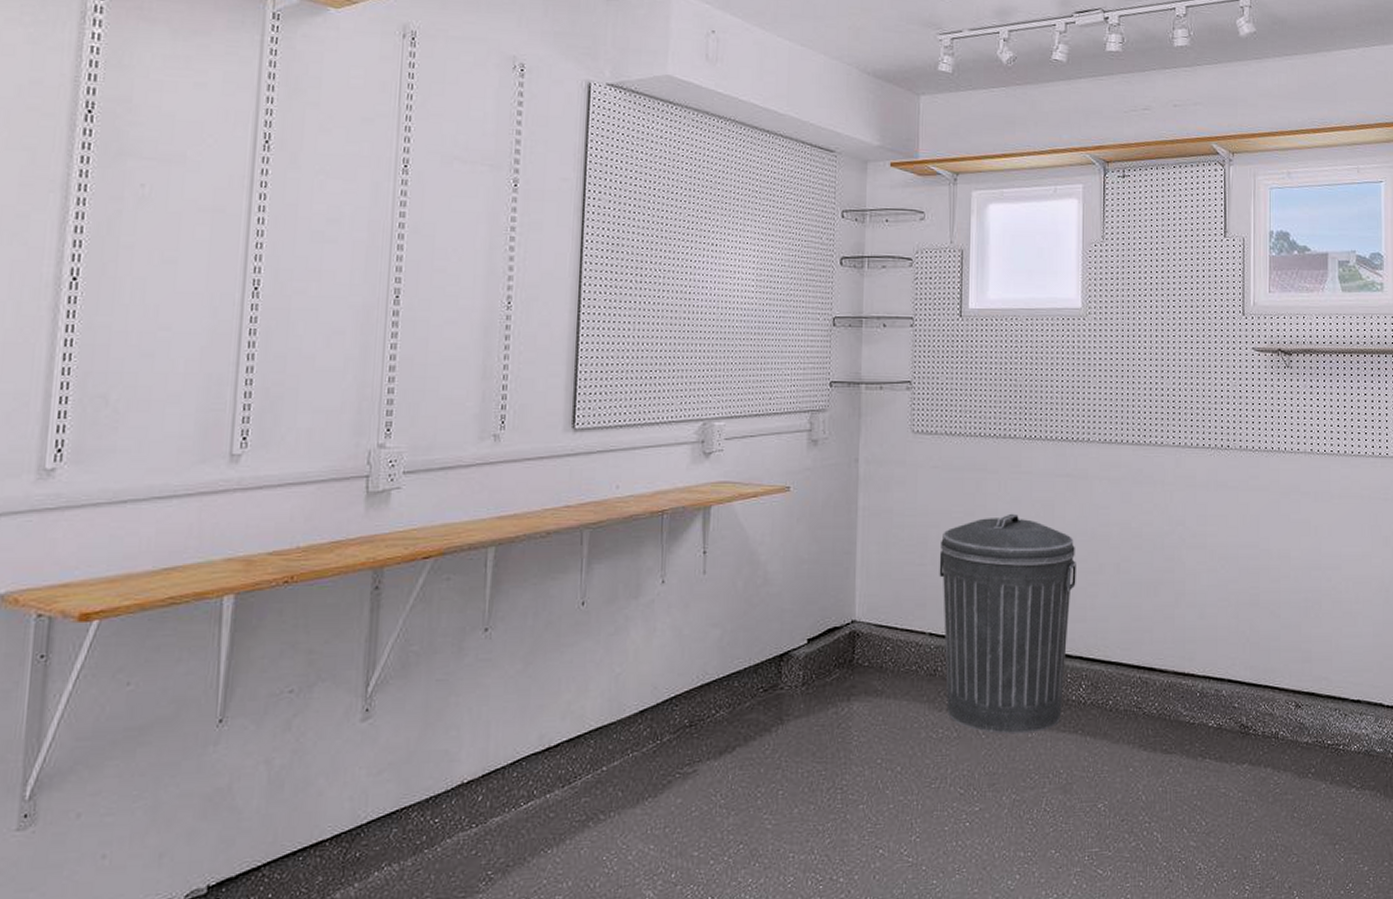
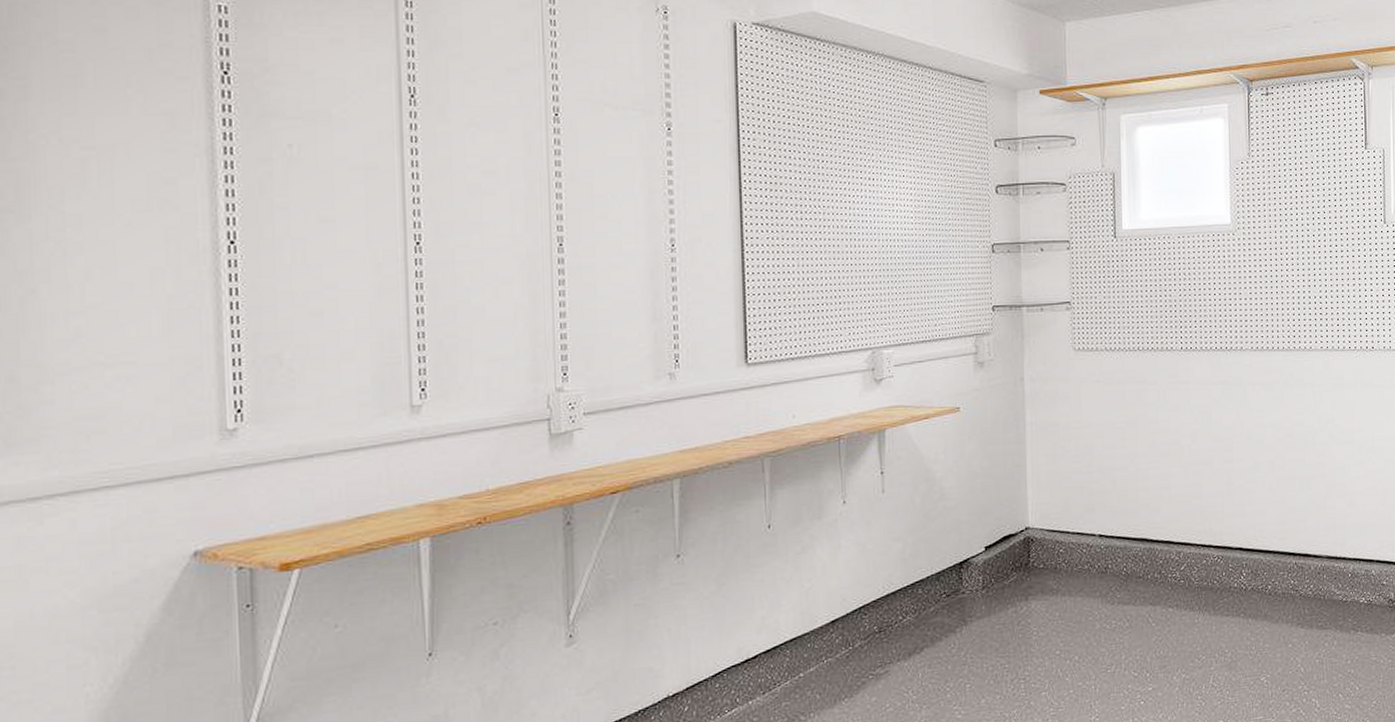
trash can: present [939,513,1076,735] -> none [1105,420,1234,622]

